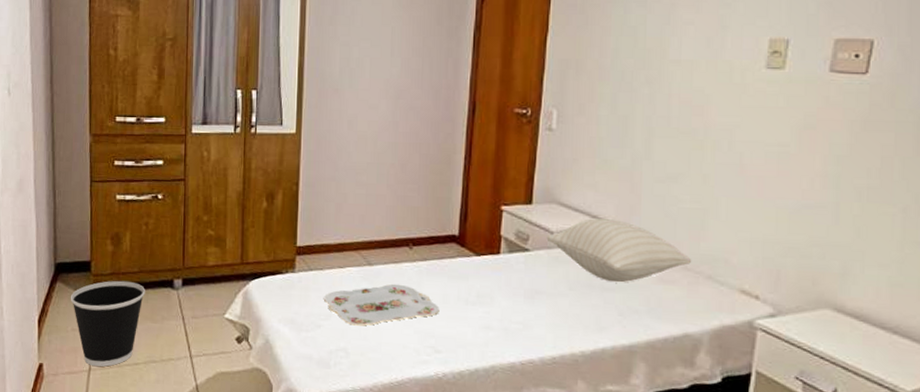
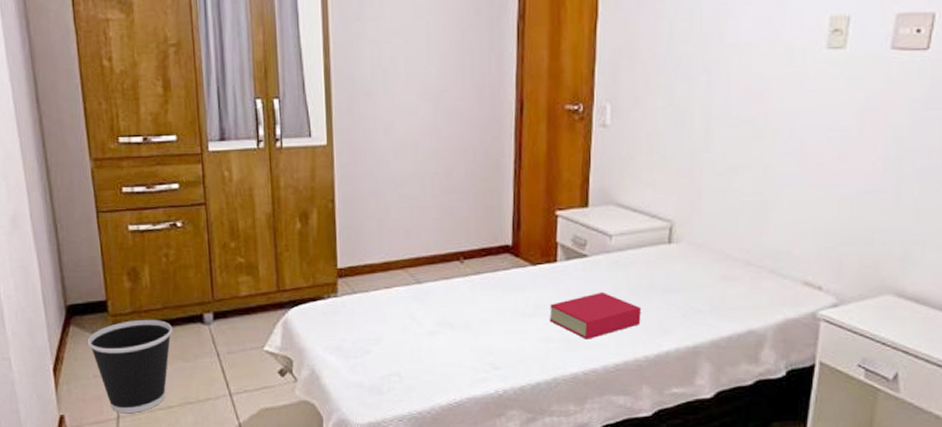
serving tray: present [324,283,440,326] -> none [372,301,496,348]
book: none [490,285,579,331] -> present [549,291,641,339]
pillow: present [546,218,692,283] -> none [605,218,755,283]

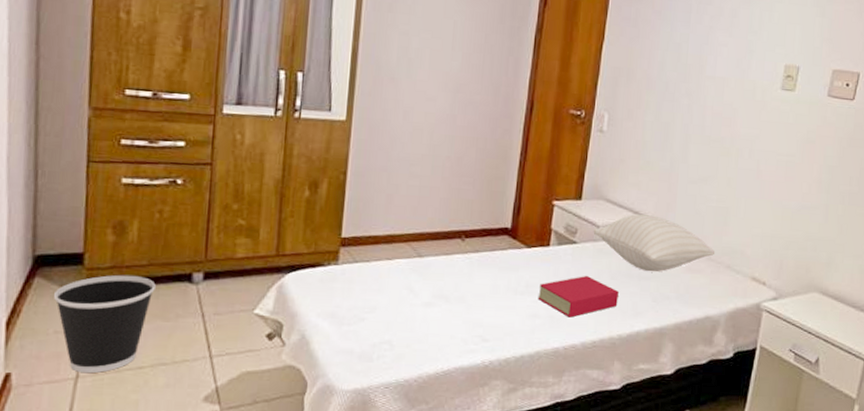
pillow: none [605,218,755,283] -> present [593,214,715,272]

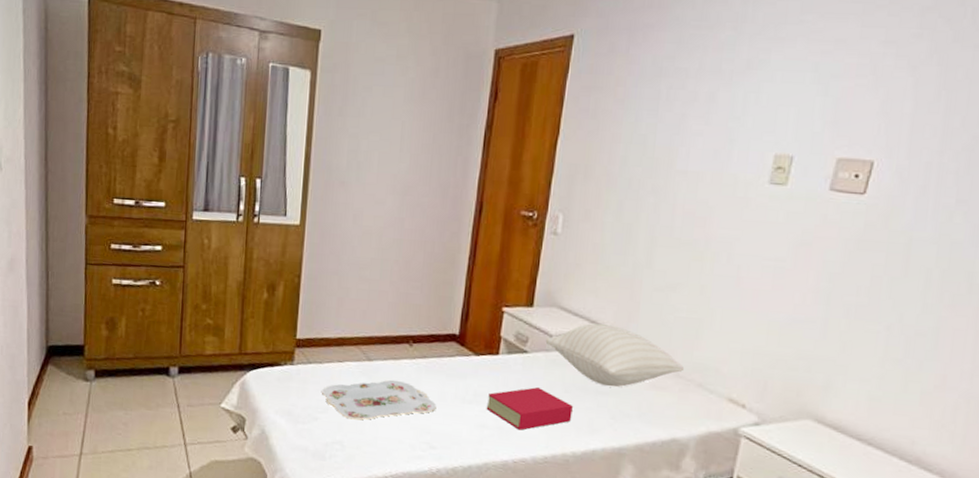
wastebasket: present [54,274,156,374] -> none [63,366,140,452]
serving tray: none [369,275,489,318] -> present [322,379,437,420]

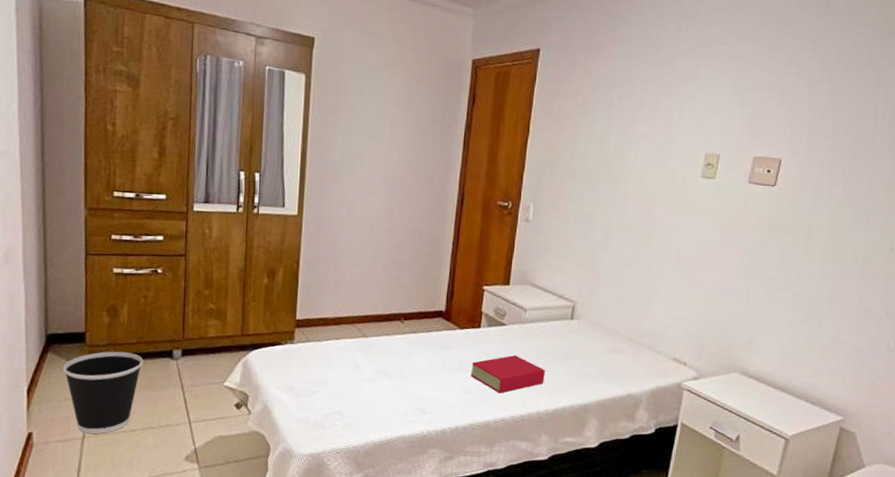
wastebasket: none [63,366,140,452] -> present [63,351,143,435]
serving tray: present [322,379,437,420] -> none [321,353,426,392]
pillow: present [545,323,685,387] -> none [520,298,637,353]

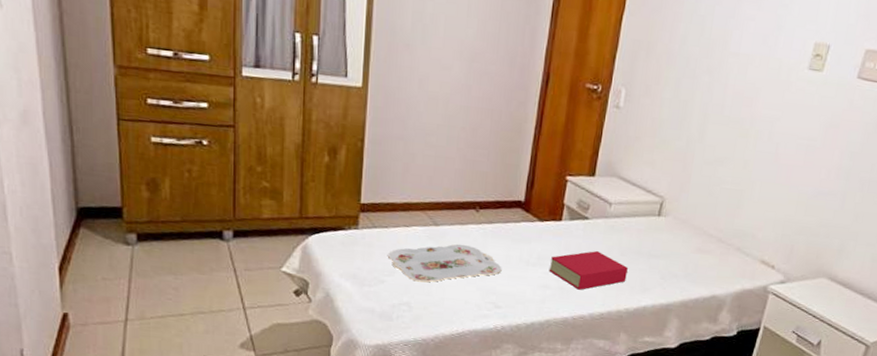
wastebasket: present [63,351,143,435] -> none [99,229,190,318]
serving tray: none [321,353,426,392] -> present [388,244,502,282]

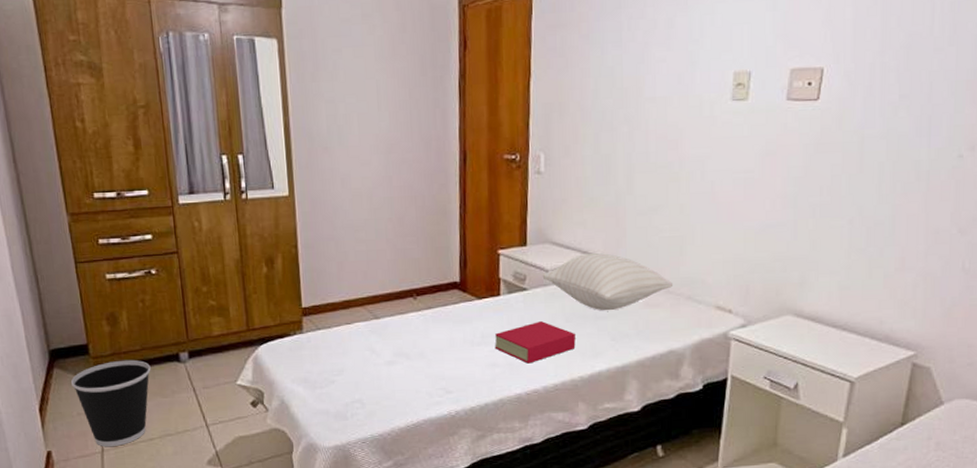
wastebasket: none [99,229,190,318] -> present [71,359,151,447]
serving tray: present [388,244,502,282] -> none [335,333,448,377]
pillow: none [605,193,726,251] -> present [542,253,674,311]

